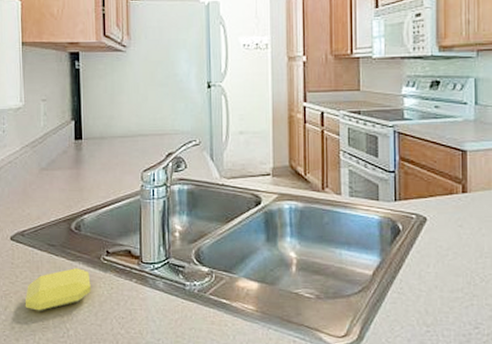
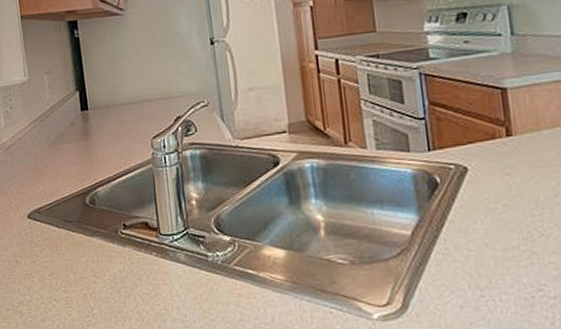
soap bar: present [25,268,91,312] -> none [47,244,112,291]

